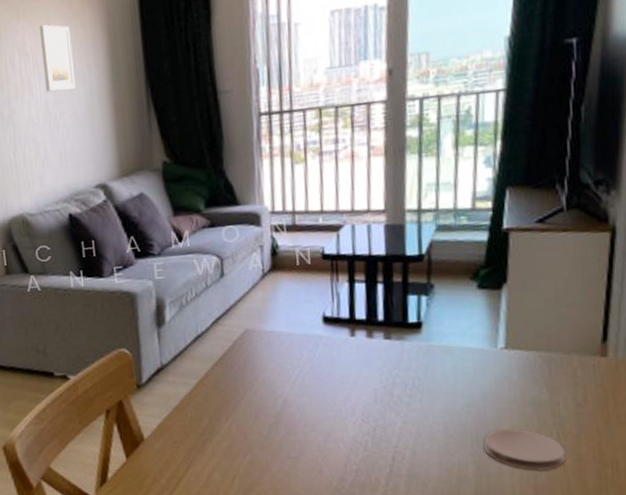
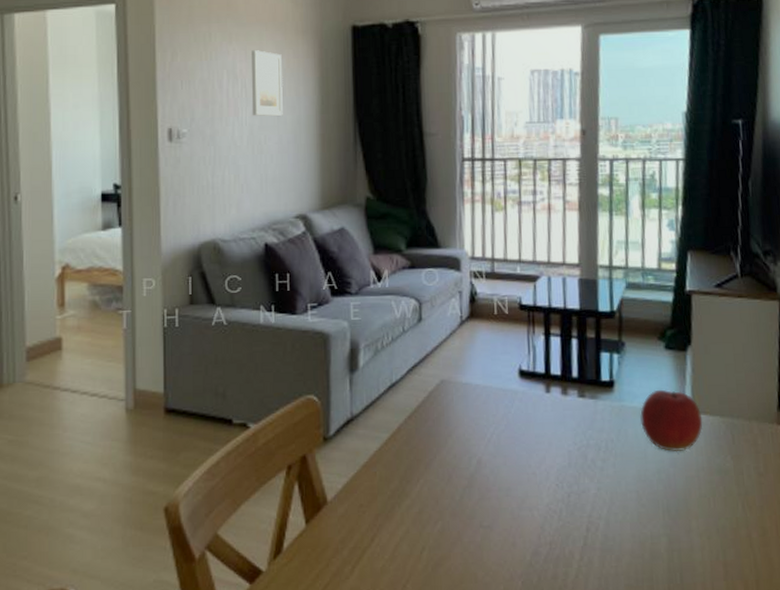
apple: none [449,328,517,387] -> present [640,389,703,452]
coaster: present [484,429,566,472] -> none [675,499,751,546]

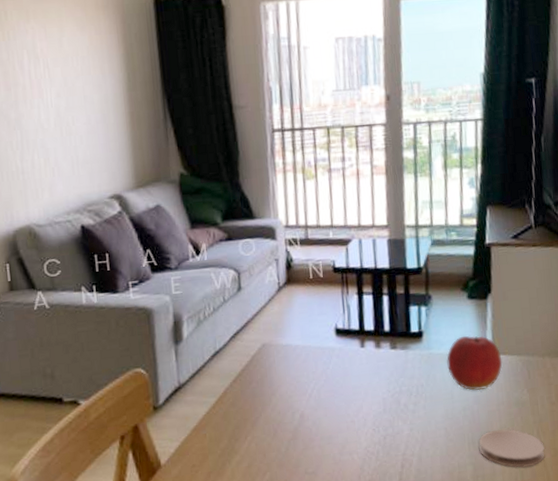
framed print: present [251,49,283,117] -> none [51,27,90,97]
coaster: none [675,499,751,546] -> present [479,429,545,468]

